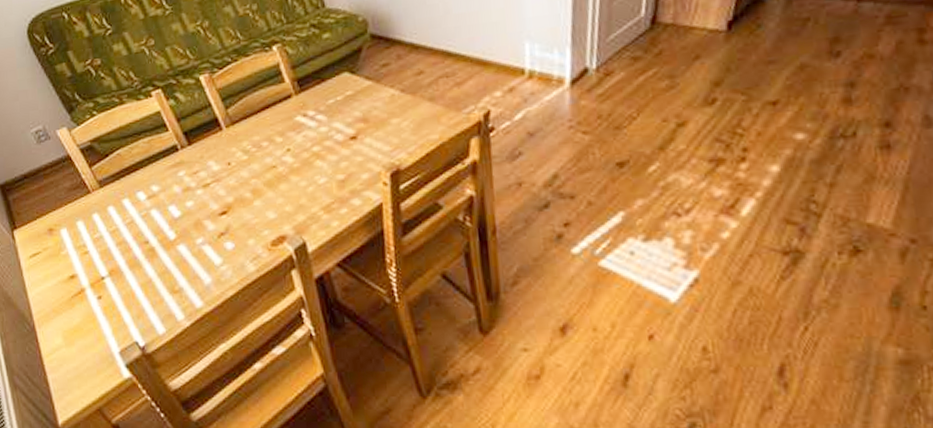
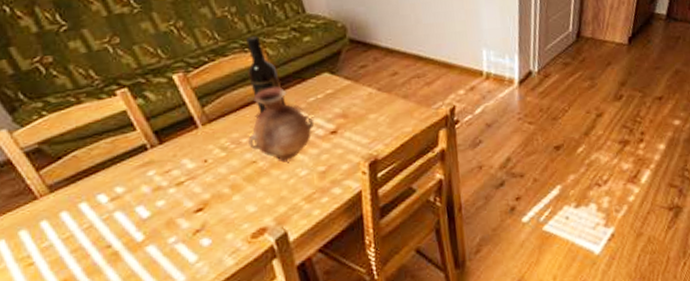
wine bottle: none [267,33,306,116] -> present [246,35,287,114]
vase: none [268,88,333,166] -> present [248,87,314,160]

